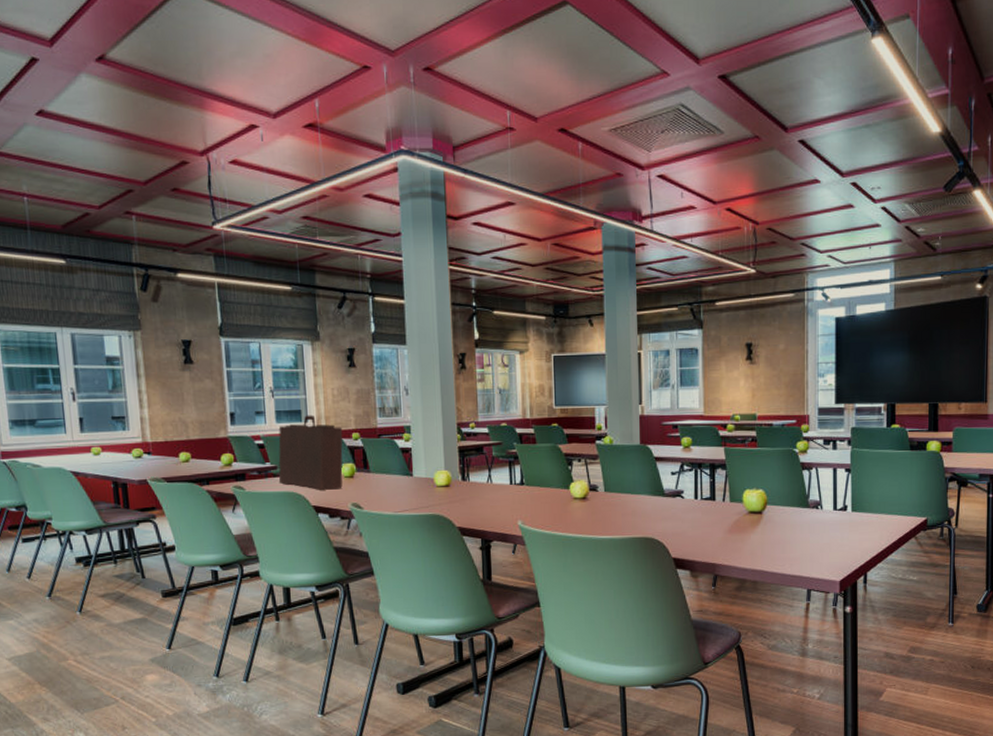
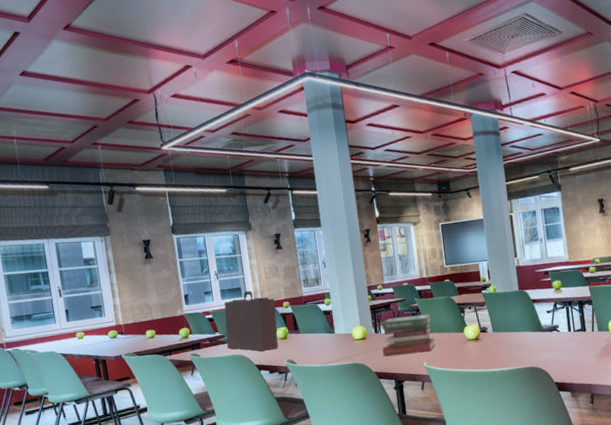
books: none [469,463,534,509] -> present [382,314,436,356]

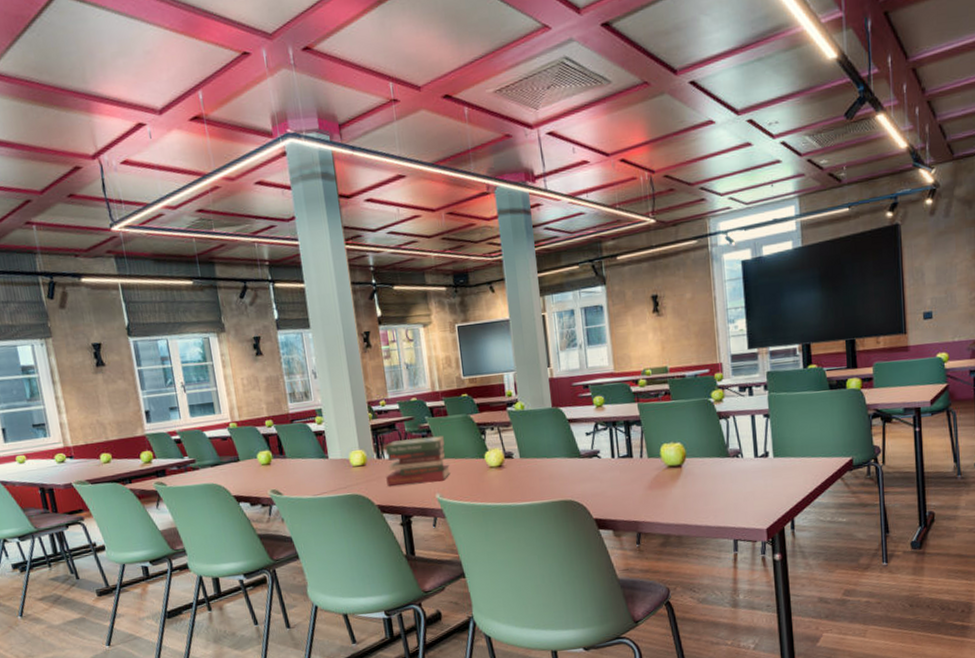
briefcase: present [224,290,279,352] -> none [193,406,261,480]

